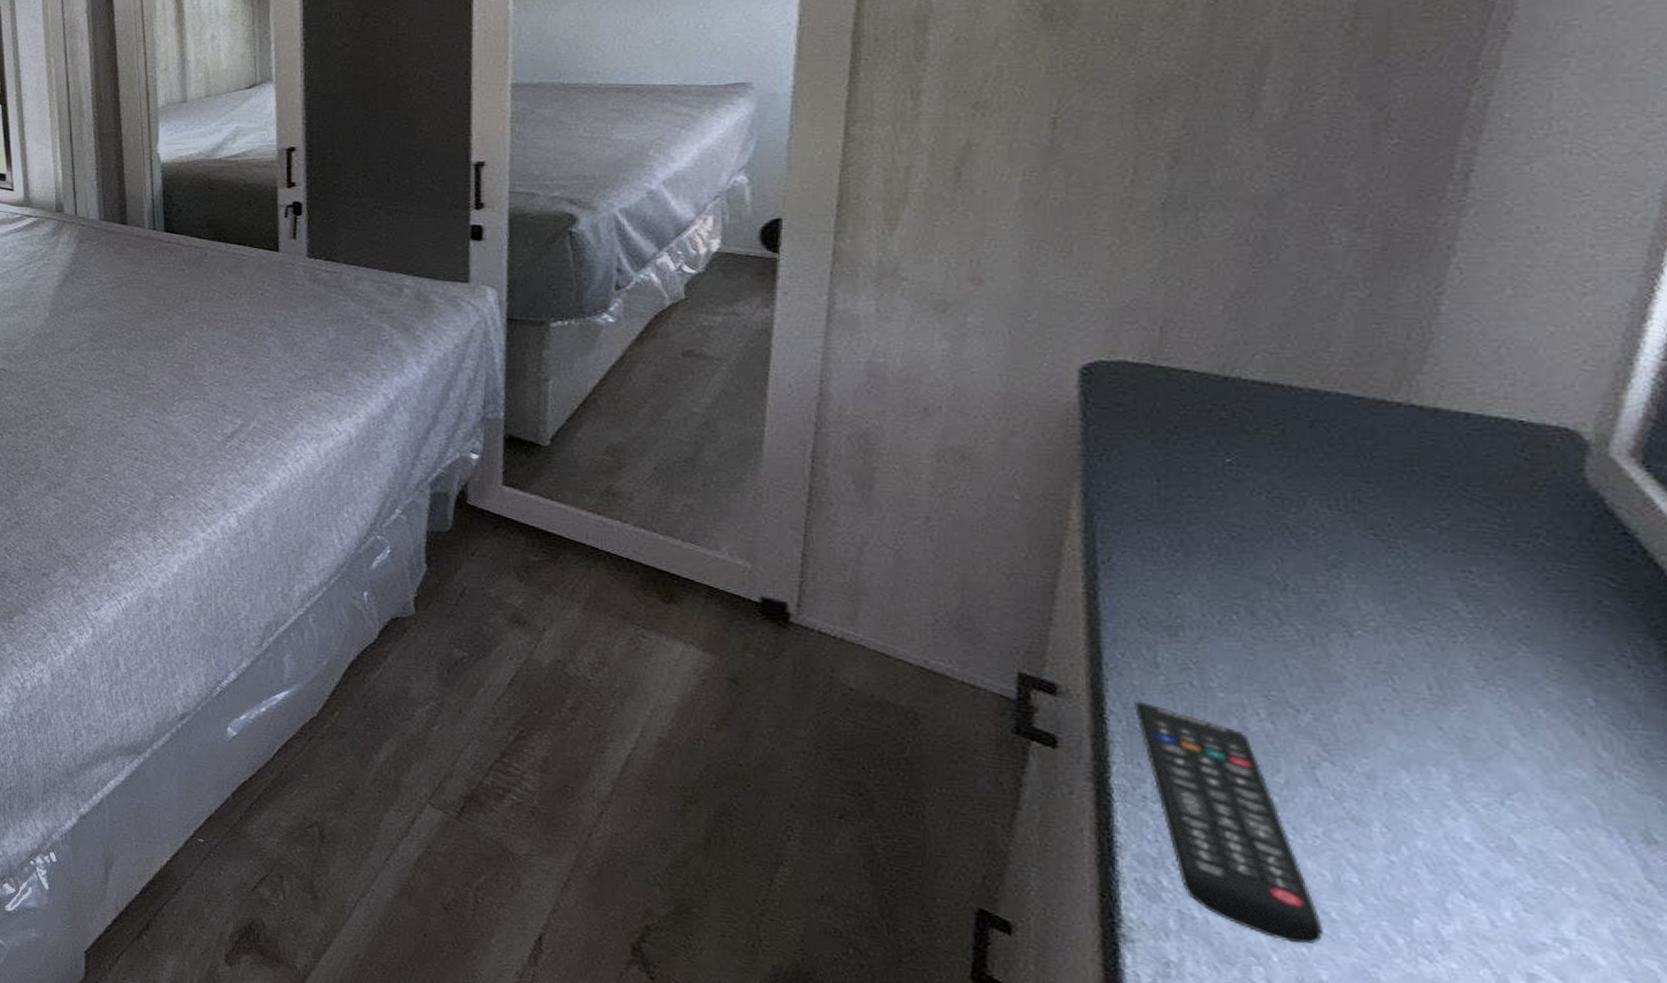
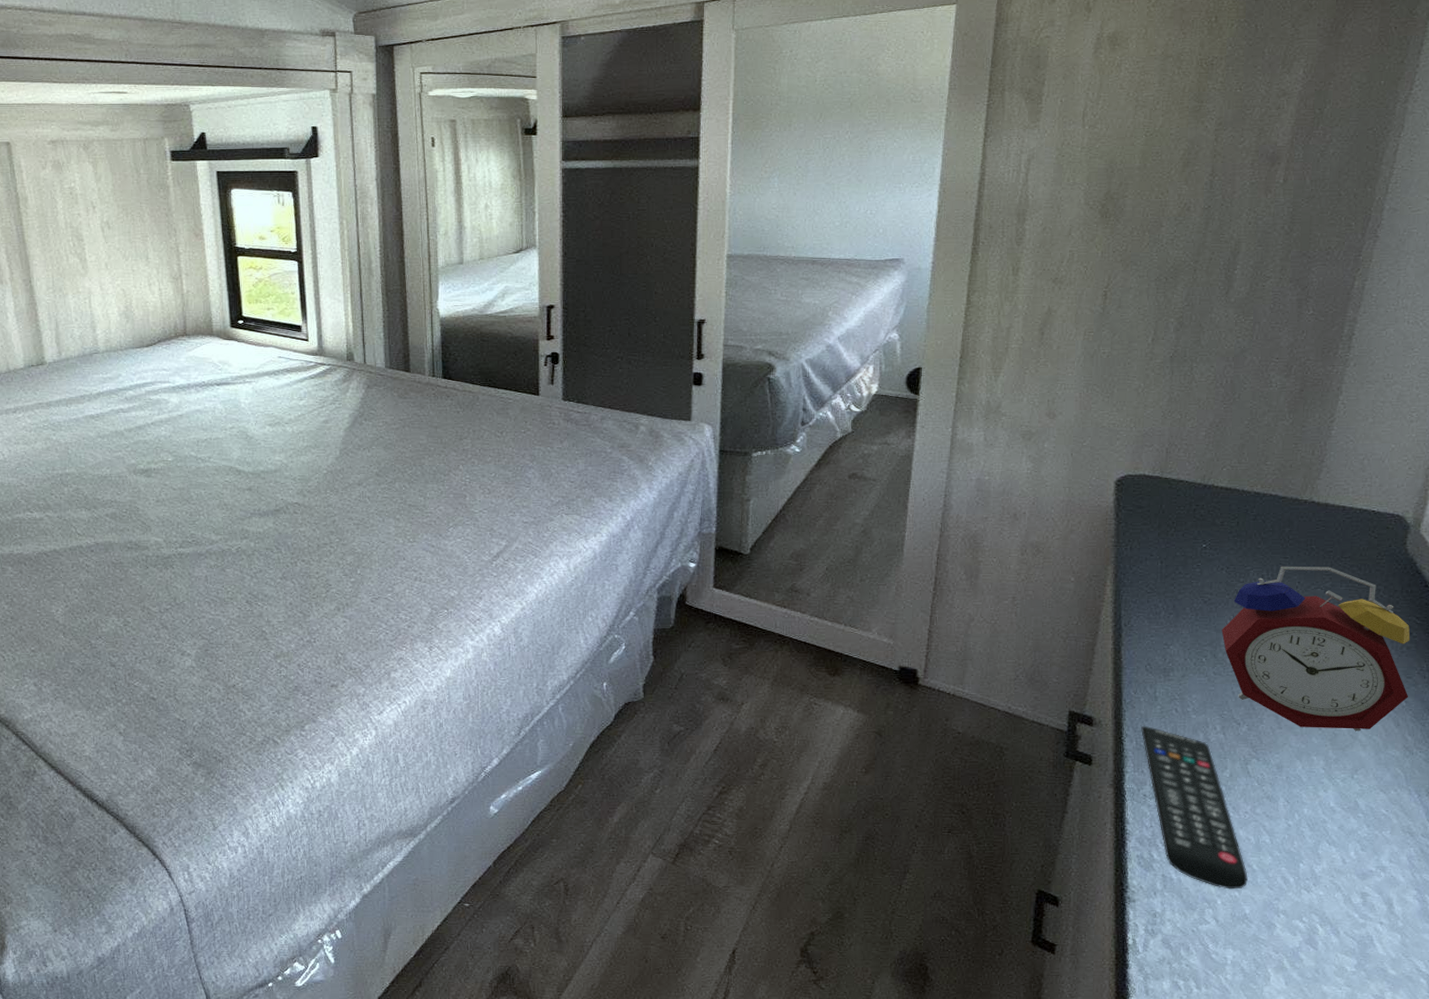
alarm clock: none [1262,493,1601,738] -> present [1221,566,1410,731]

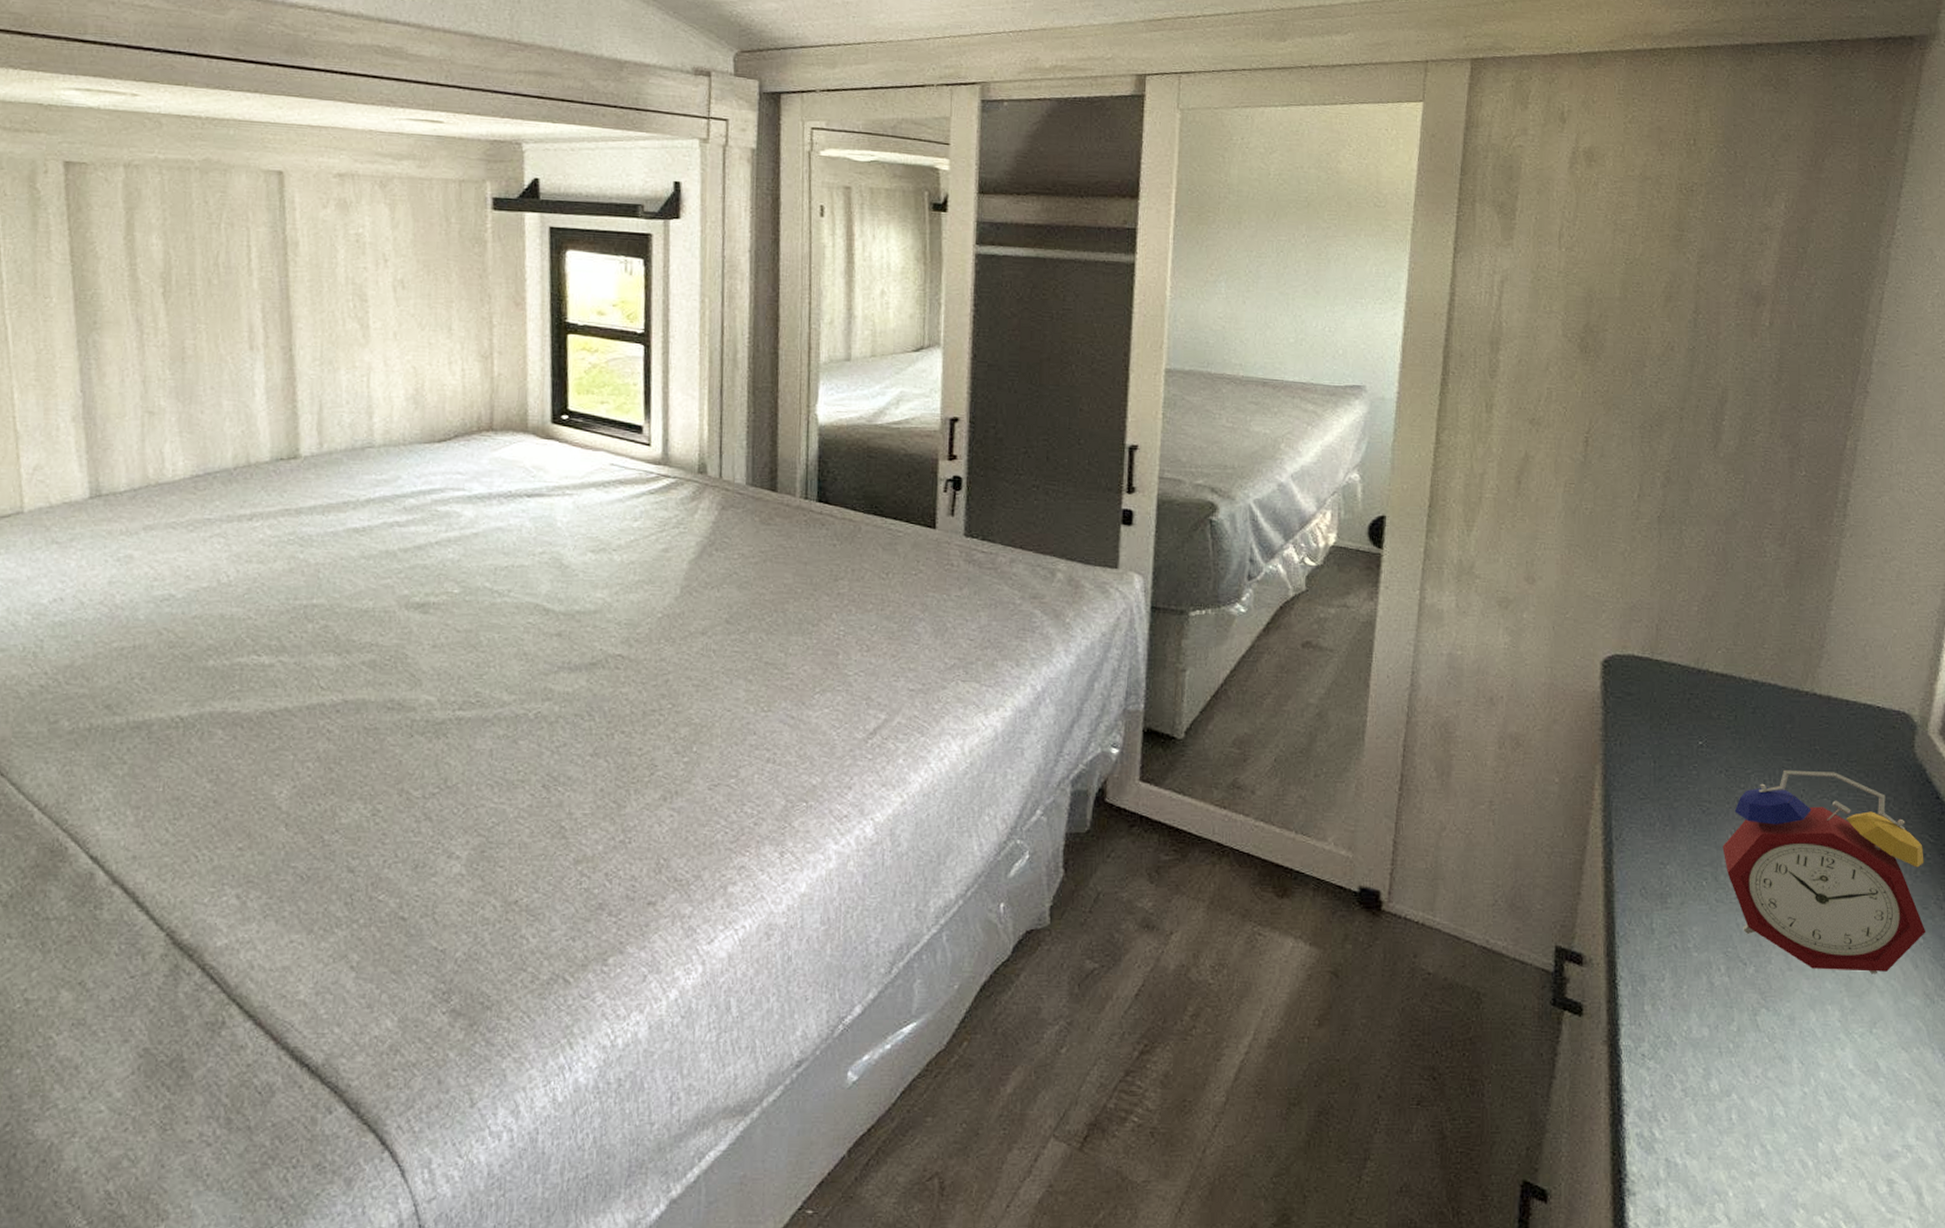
remote control: present [1141,725,1248,889] -> none [1637,965,1762,1177]

